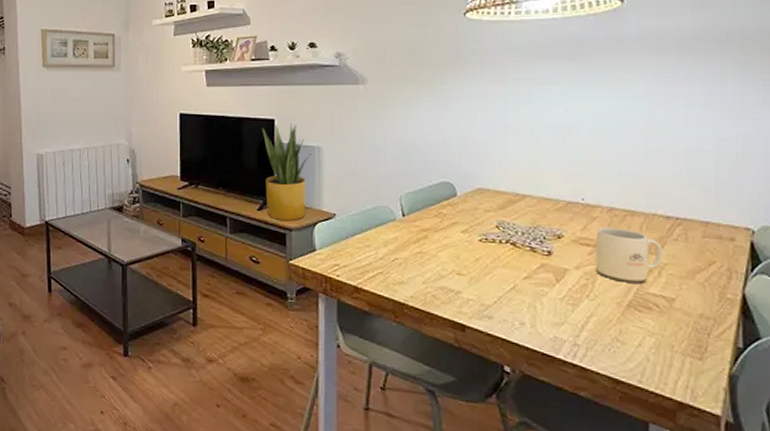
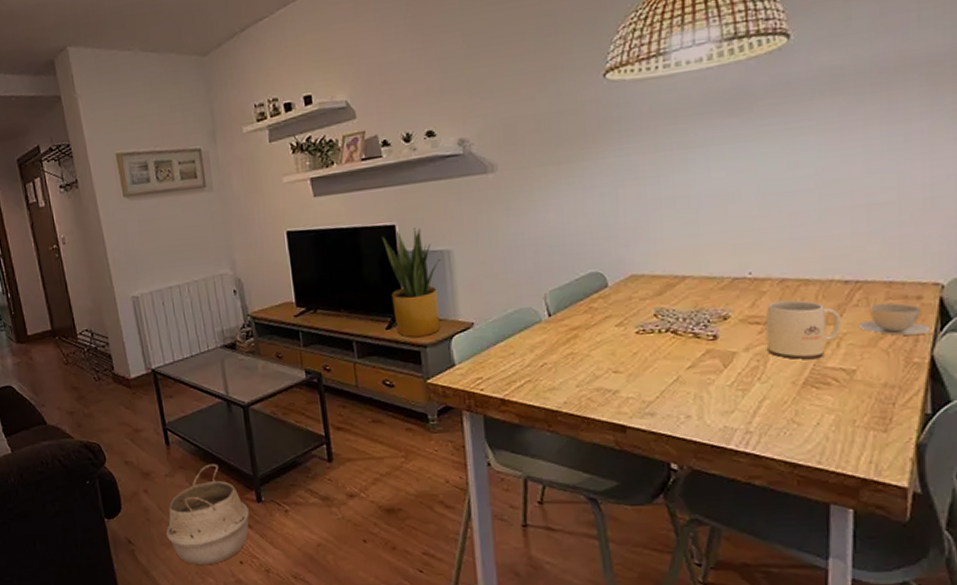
woven basket: none [36,314,116,411] -> present [165,464,250,566]
teacup: none [677,240,742,273] -> present [858,303,931,336]

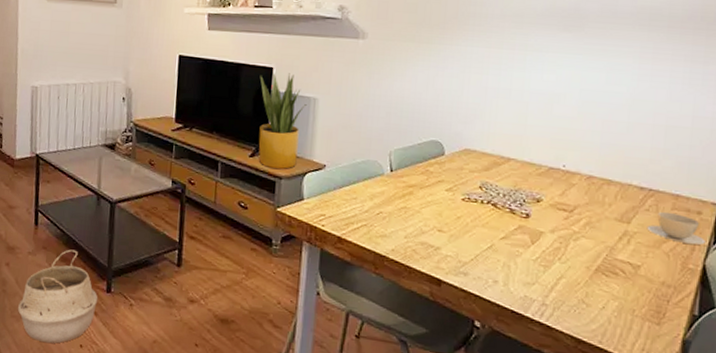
mug: present [765,300,842,359] -> none [569,194,634,250]

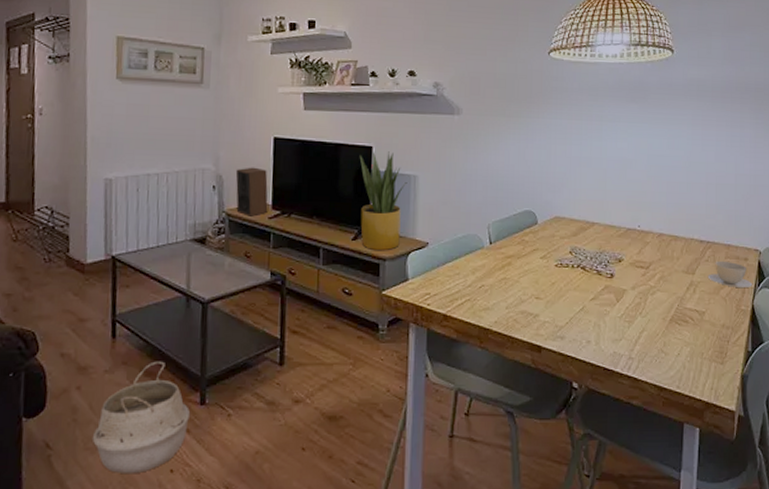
speaker: none [143,82,172,128] -> present [235,167,268,217]

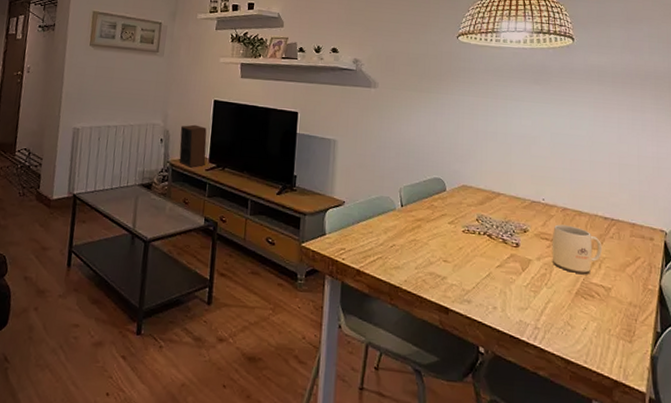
woven basket: present [92,361,191,474] -> none [42,290,128,393]
planter: present [359,151,406,251] -> none [285,117,327,206]
mug: none [646,251,698,300] -> present [552,224,603,274]
teacup: present [707,260,752,287] -> none [613,238,659,267]

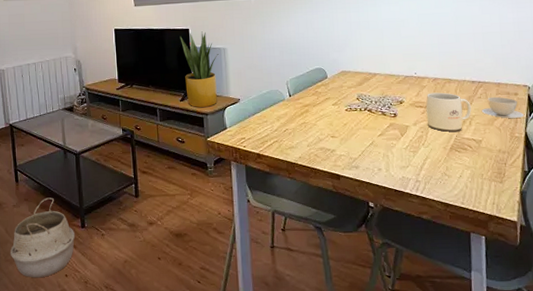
woven basket: none [42,290,128,393] -> present [10,197,76,278]
speaker: present [179,124,207,168] -> none [89,52,116,89]
planter: none [285,117,327,206] -> present [180,31,218,108]
teacup: none [613,238,659,267] -> present [481,96,524,118]

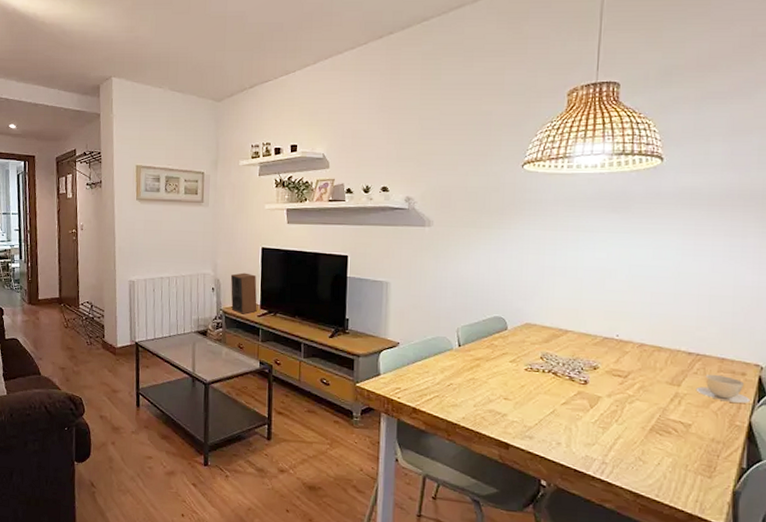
woven basket: present [10,197,76,278] -> none [123,427,197,514]
speaker: none [89,52,116,89] -> present [230,272,257,315]
planter: present [180,31,218,108] -> none [336,260,379,348]
mug: present [425,92,472,132] -> none [624,361,684,411]

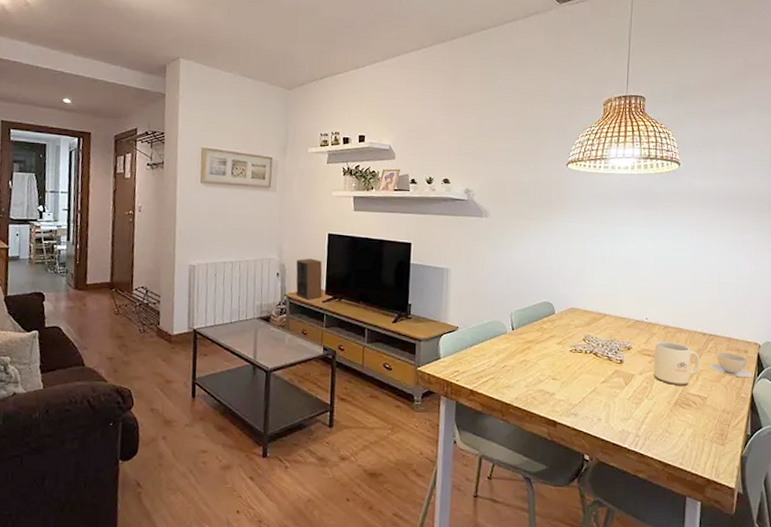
mug: none [624,361,684,411] -> present [653,341,701,386]

